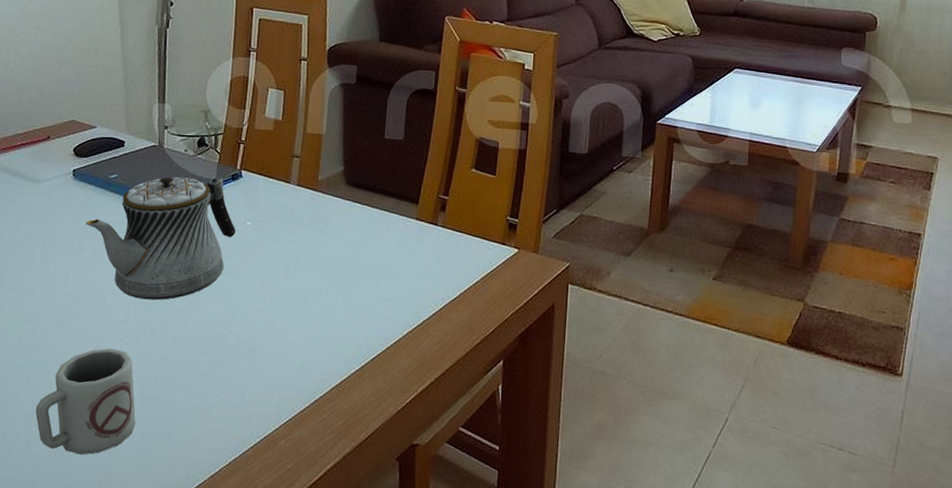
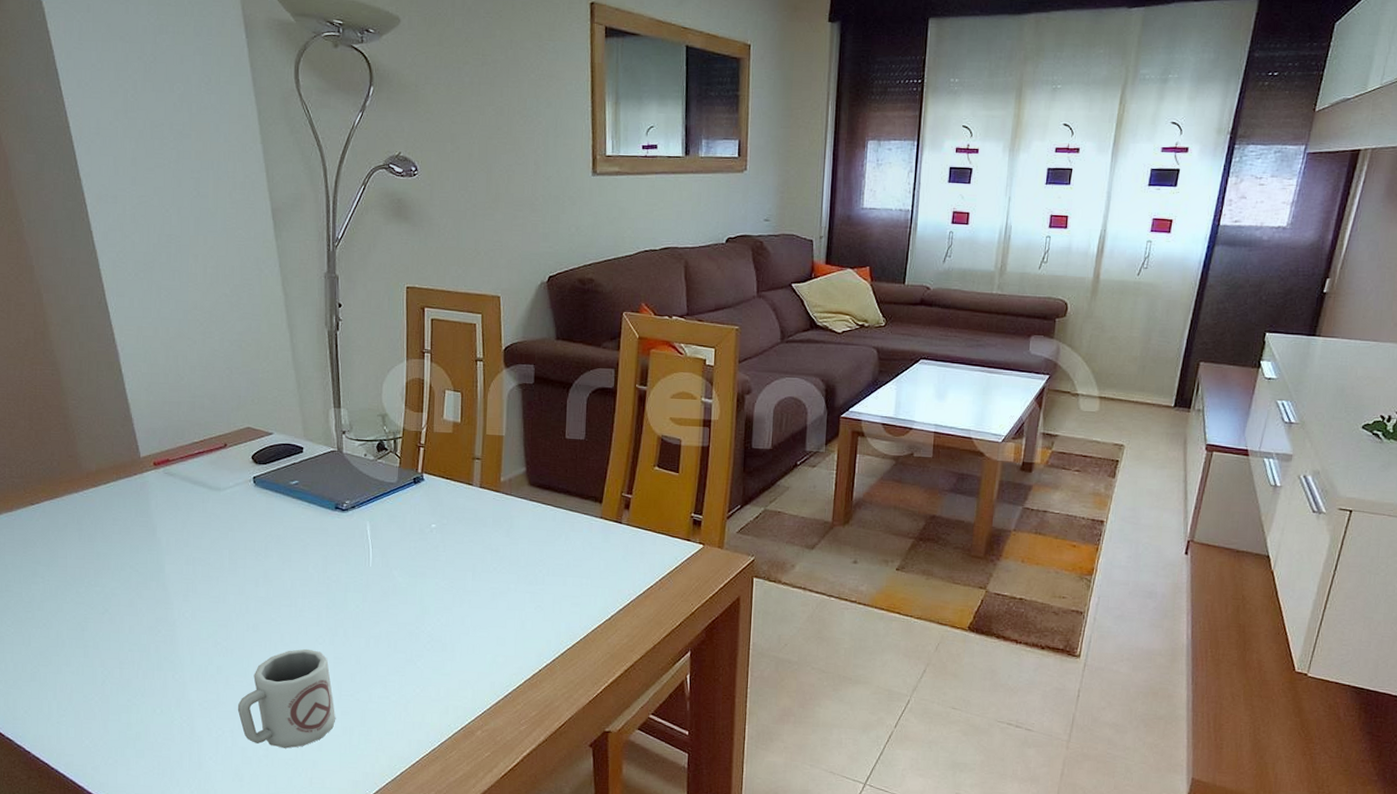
teapot: present [85,176,236,301] -> none [271,480,421,603]

